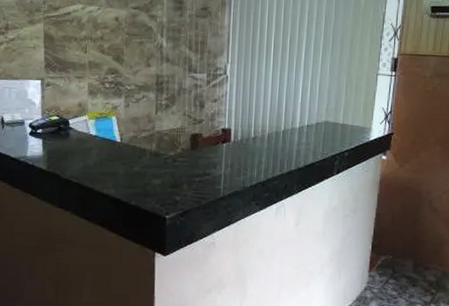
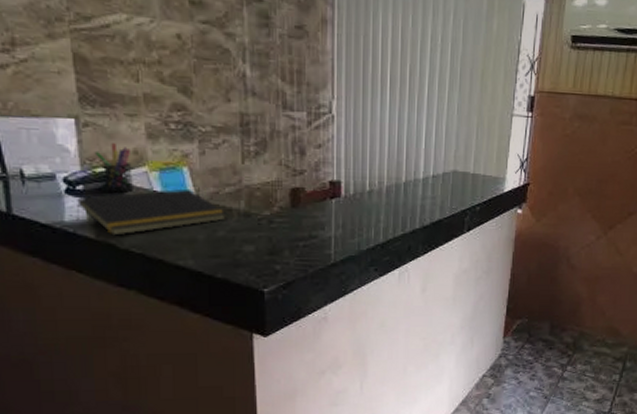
notepad: none [35,133,141,169] -> present [76,188,226,236]
pen holder: none [51,98,77,136] -> present [94,143,133,194]

